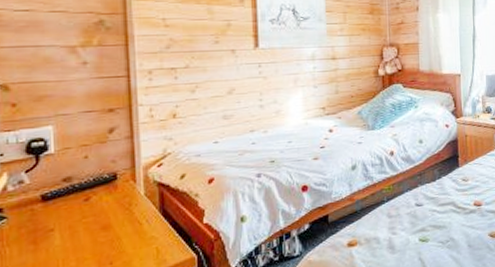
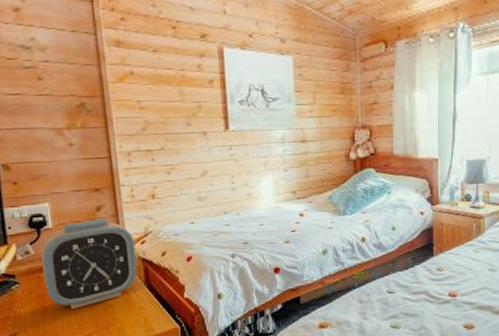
alarm clock: none [37,141,152,244] -> present [40,218,138,309]

